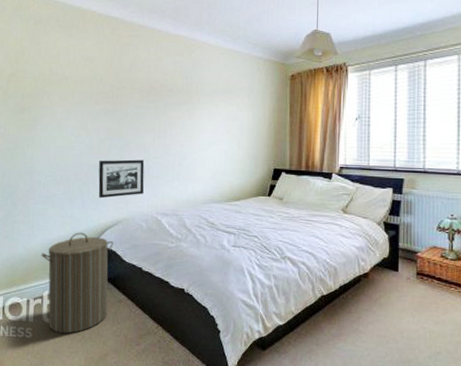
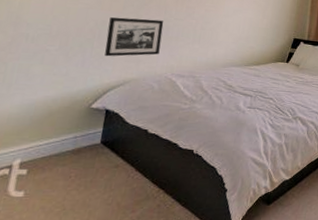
laundry hamper: present [41,232,114,334] -> none [16,92,117,207]

